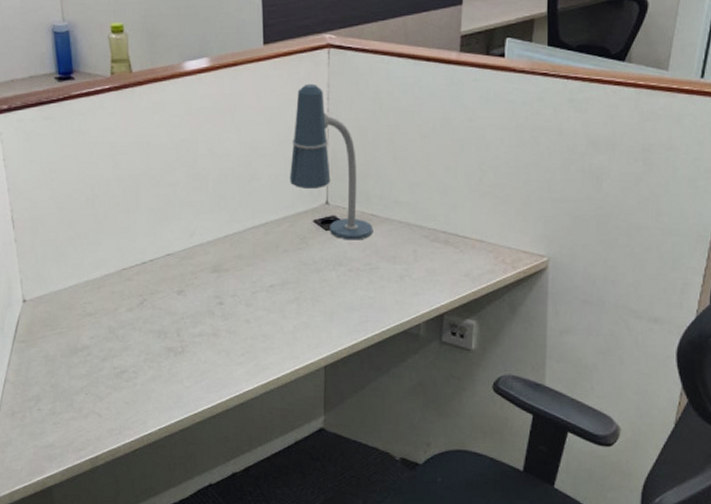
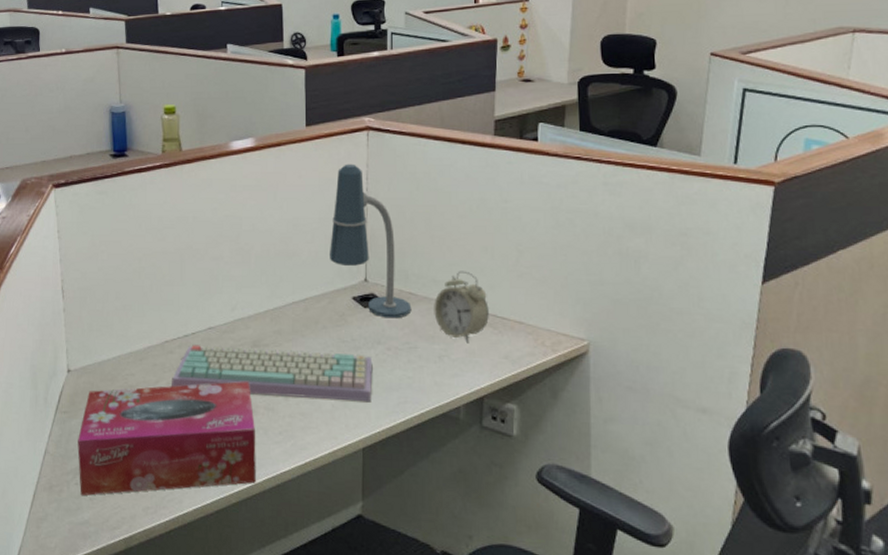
tissue box: none [38,306,219,421] -> present [77,381,256,496]
keyboard: none [131,271,334,323] -> present [172,345,373,403]
alarm clock: none [396,191,451,263] -> present [434,271,489,344]

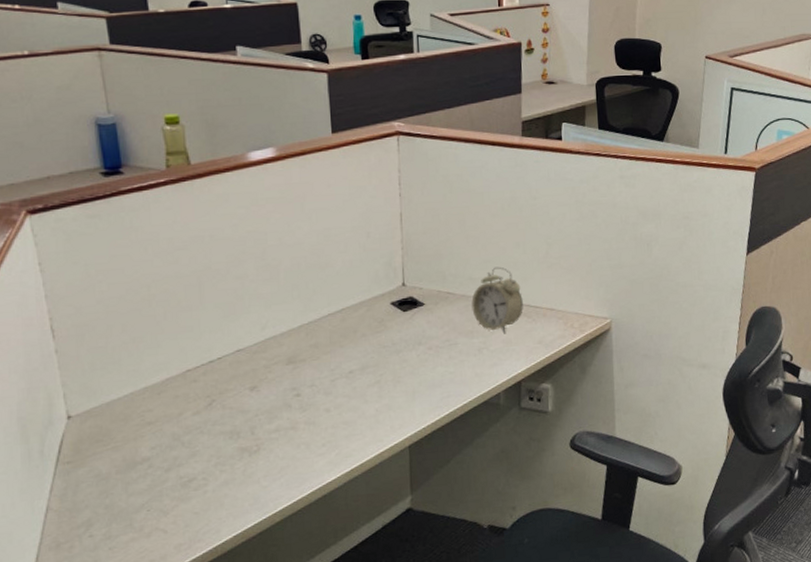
tissue box: present [77,381,256,496] -> none [88,400,300,548]
keyboard: present [172,345,373,403] -> none [198,357,415,417]
desk lamp: present [330,164,412,319] -> none [364,169,451,320]

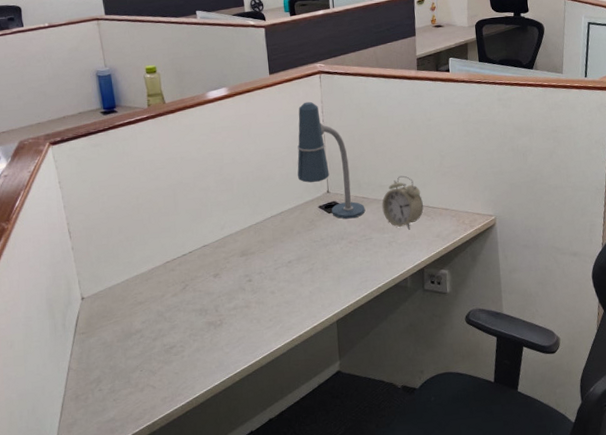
desk lamp: none [364,169,451,320] -> present [297,101,366,219]

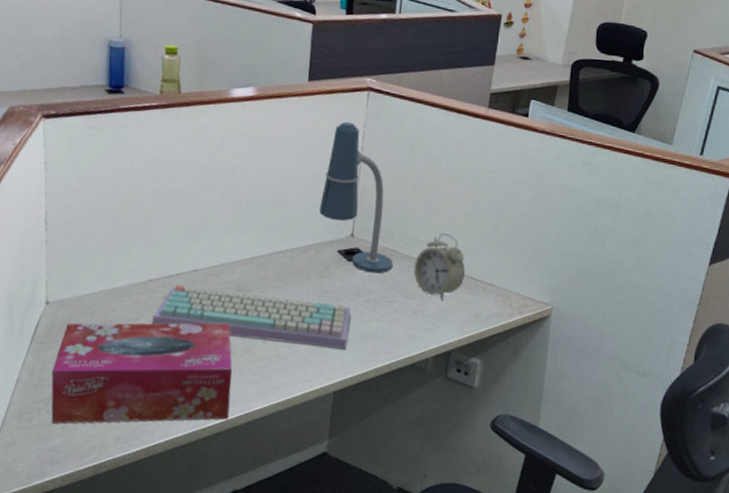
tissue box: none [97,284,254,399] -> present [51,323,232,424]
keyboard: none [175,249,340,298] -> present [152,285,351,350]

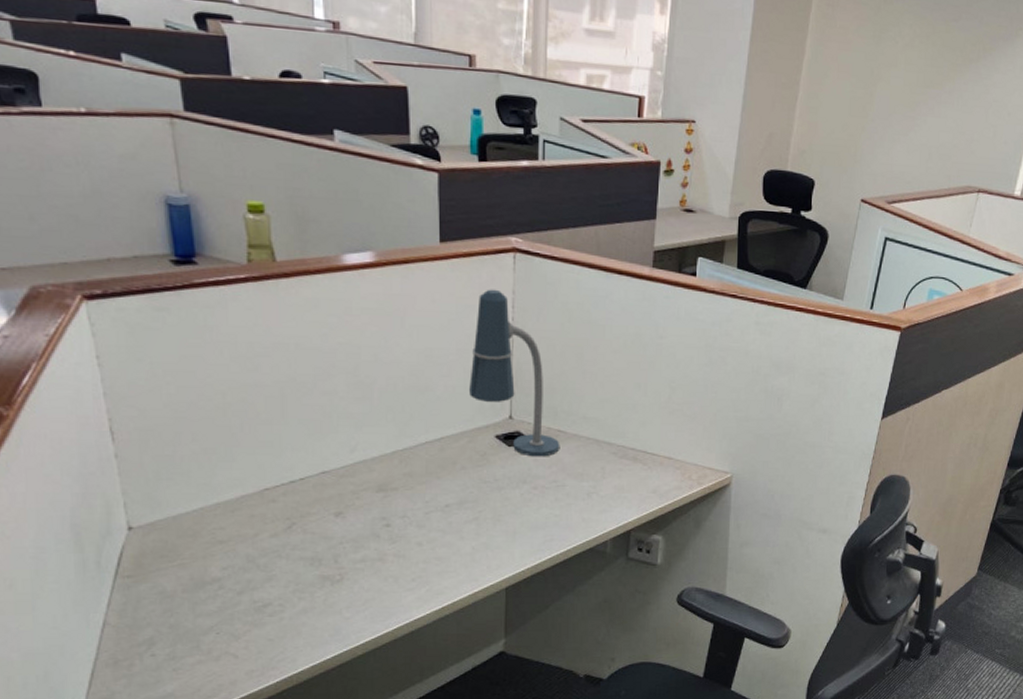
tissue box: present [51,323,232,424] -> none [150,529,385,668]
keyboard: present [152,285,351,350] -> none [276,491,517,543]
alarm clock: present [413,233,465,301] -> none [584,407,639,480]

